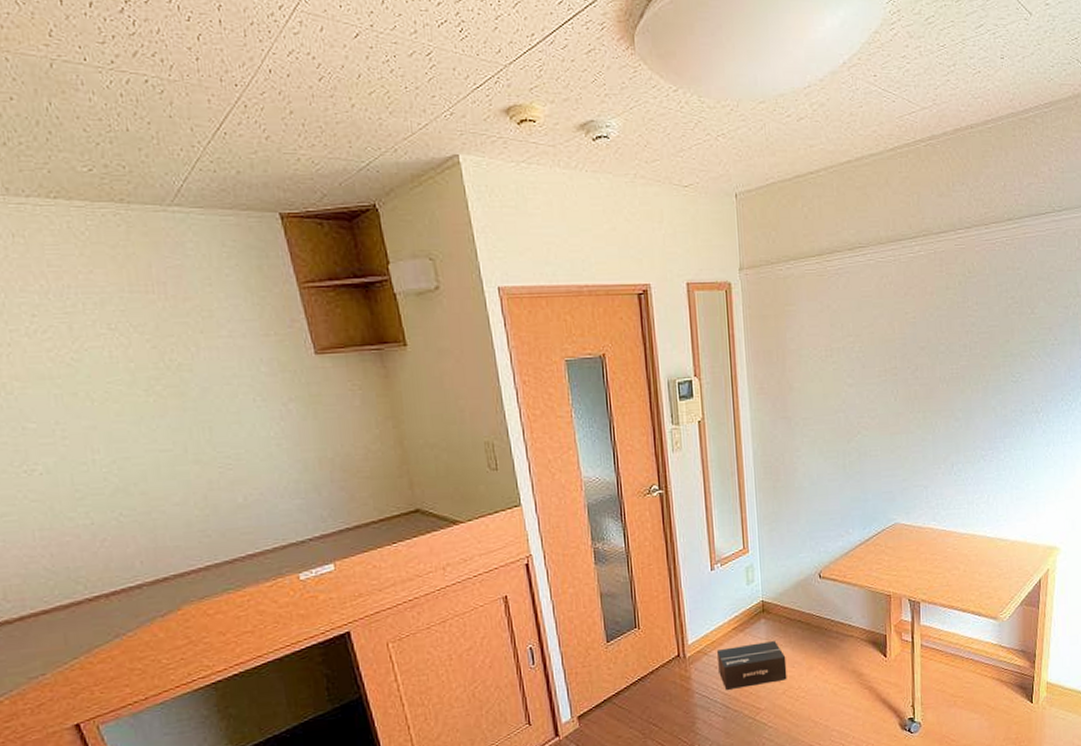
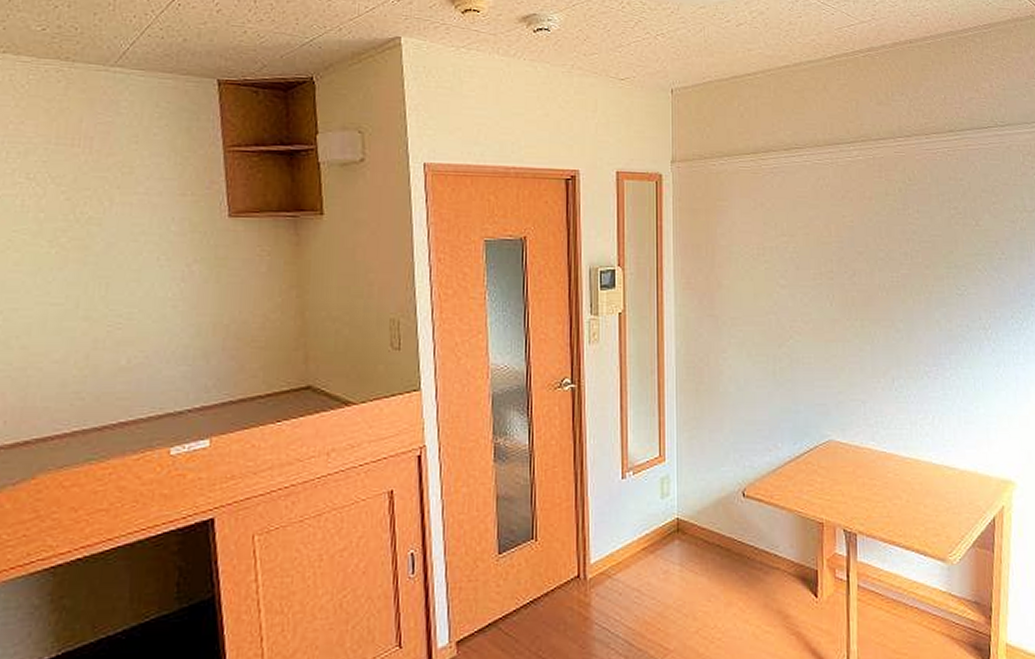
box: present [716,641,787,690] -> none [622,567,702,623]

